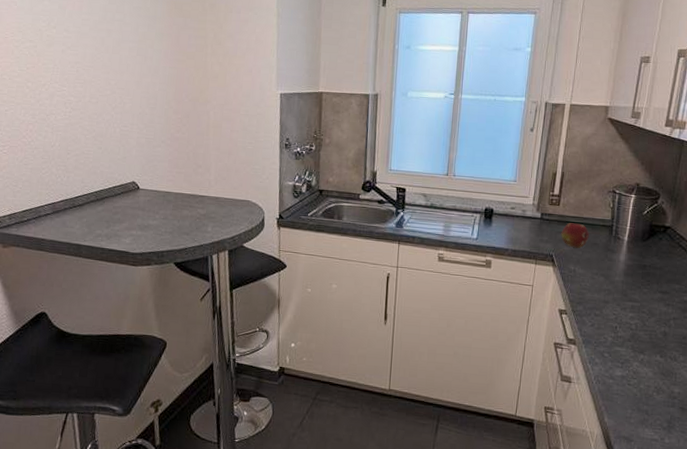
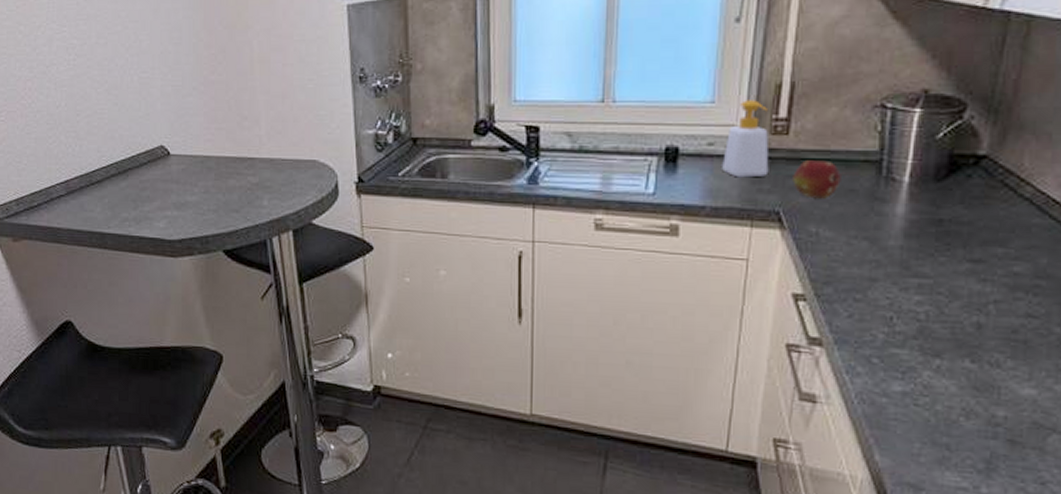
soap bottle: none [519,181,548,232] -> present [722,100,769,178]

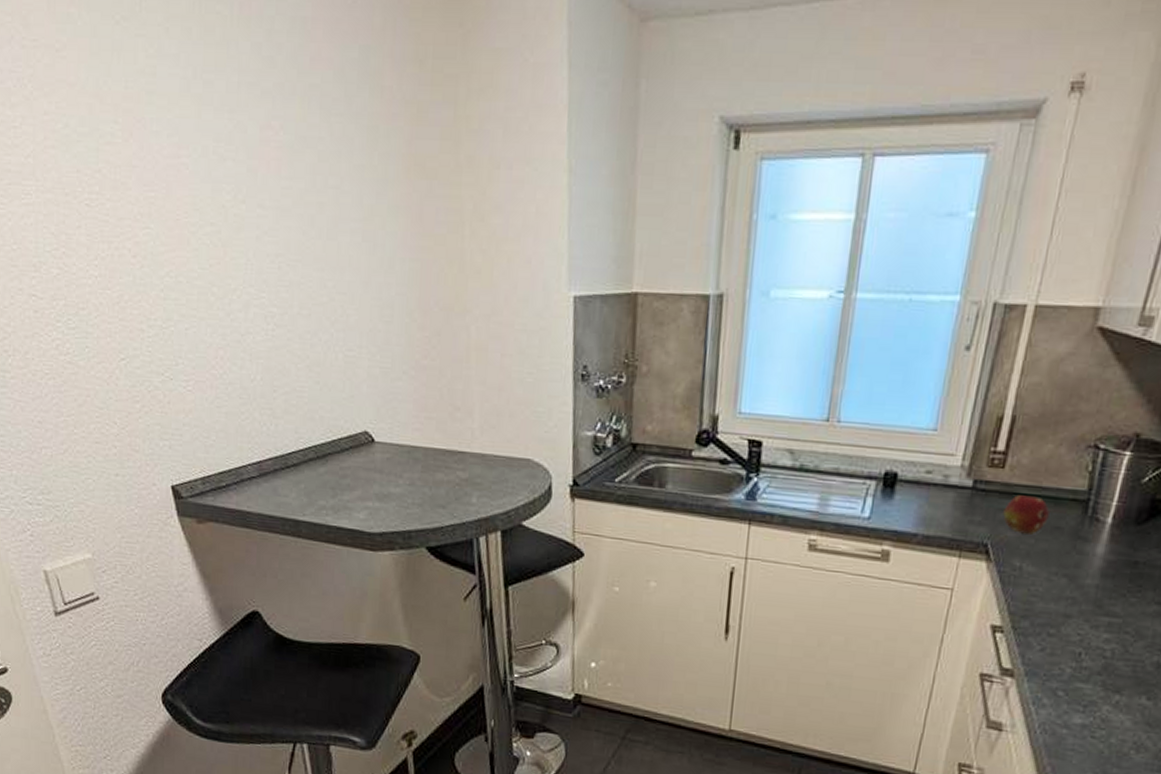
soap bottle: present [722,100,769,178] -> none [937,430,989,508]

